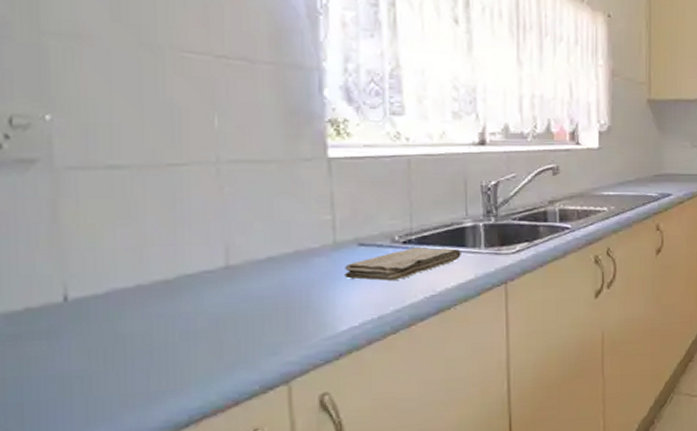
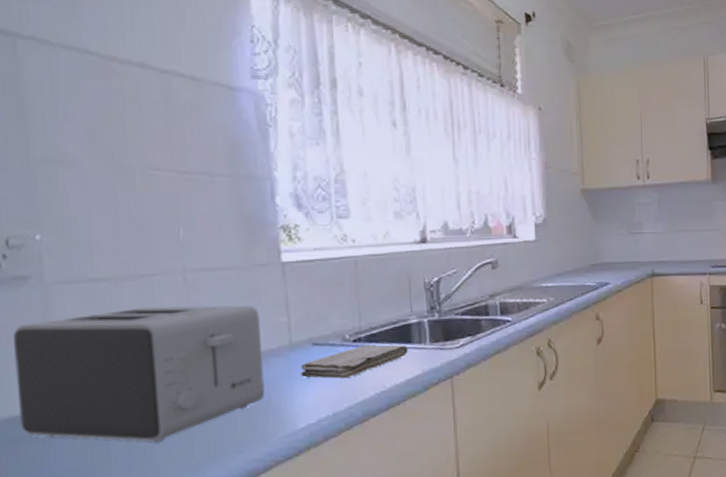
toaster: none [14,198,304,343] -> present [12,305,265,443]

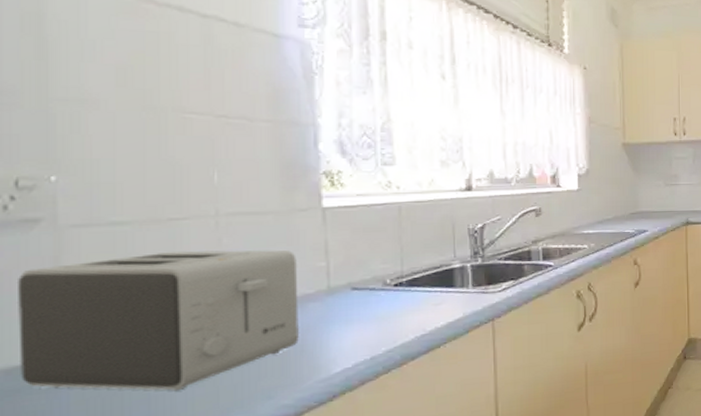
washcloth: present [301,345,408,379] -> none [339,289,450,323]

